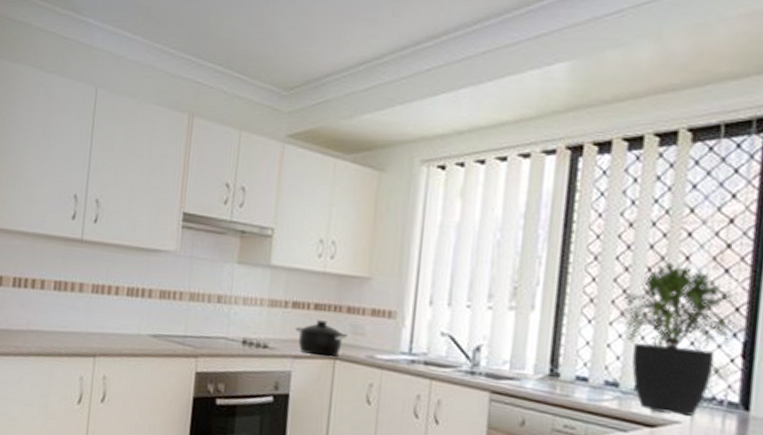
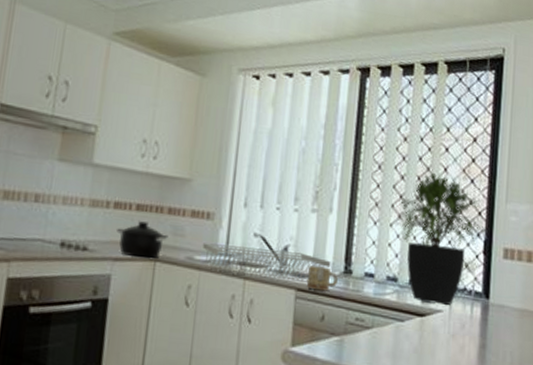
dish rack: none [385,342,533,385] -> present [203,243,331,282]
mug: none [502,367,542,395] -> present [306,265,338,291]

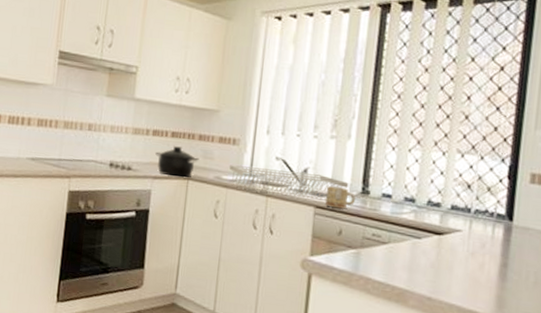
potted plant: present [398,172,487,305] -> none [417,100,513,225]

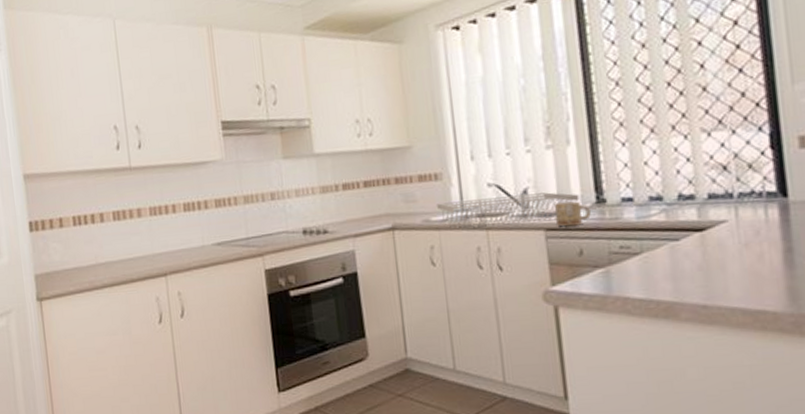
saucepan: present [155,146,200,177] -> none [350,196,401,230]

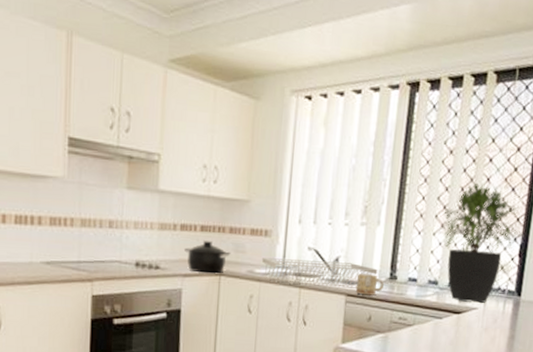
saucepan: none [350,196,401,230] -> present [184,241,231,273]
potted plant: none [648,73,770,216] -> present [440,182,524,303]

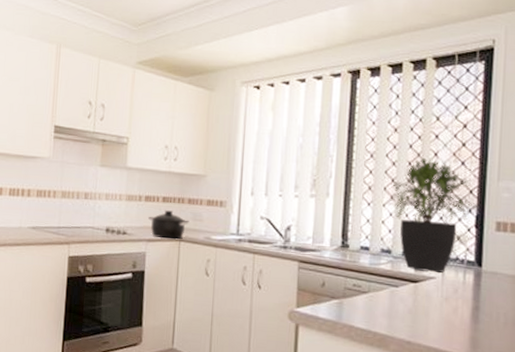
dish rack: present [262,257,378,288] -> none [218,225,329,255]
mug: present [355,273,384,296] -> none [307,241,336,263]

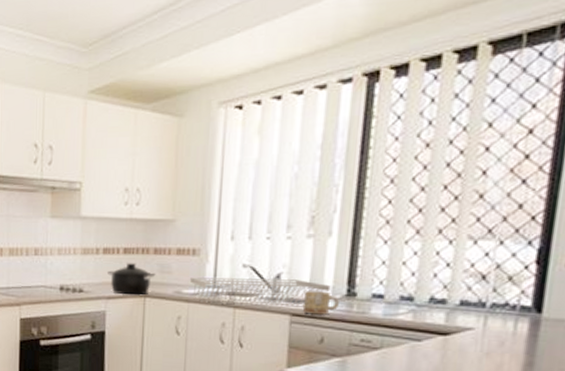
dish rack: none [218,225,329,255] -> present [190,277,331,307]
mug: none [307,241,336,263] -> present [302,291,339,315]
potted plant: present [390,157,478,273] -> none [415,178,543,322]

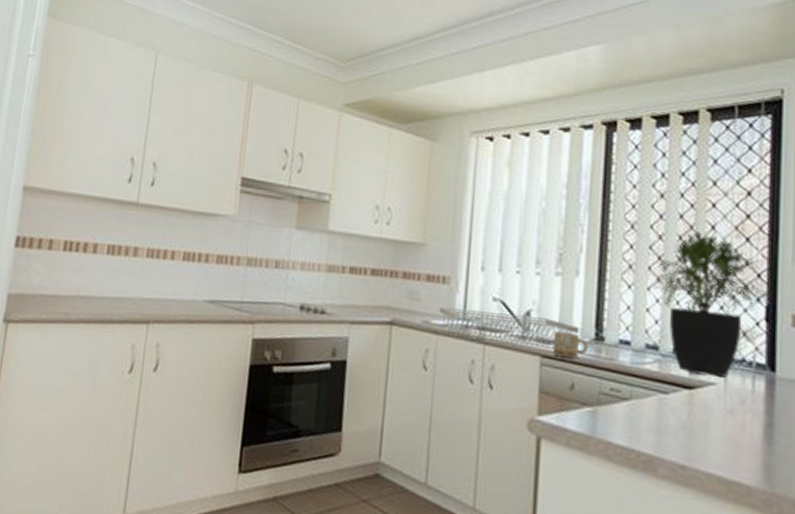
saucepan: present [108,263,156,294] -> none [353,285,404,322]
potted plant: none [415,178,543,322] -> present [656,230,769,377]

